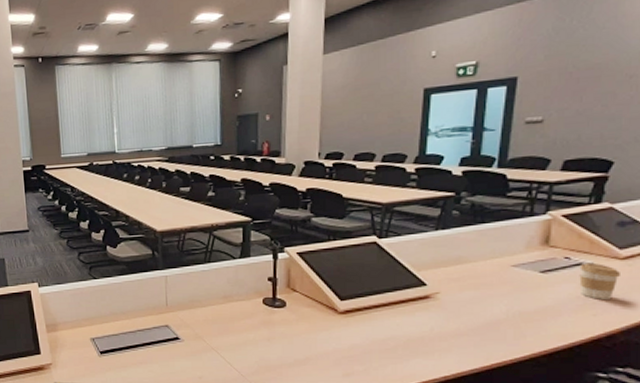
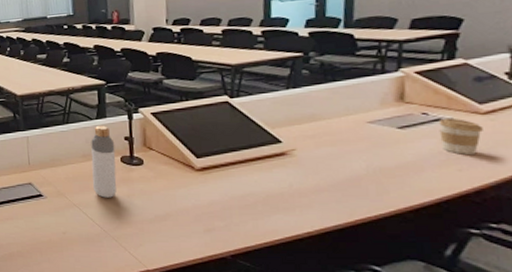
bottle: none [232,265,258,341] -> present [91,126,117,198]

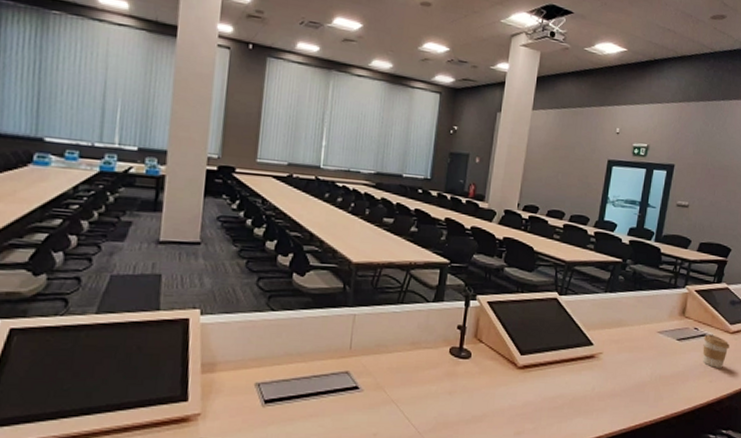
bottle: present [91,126,117,198] -> none [415,310,447,394]

